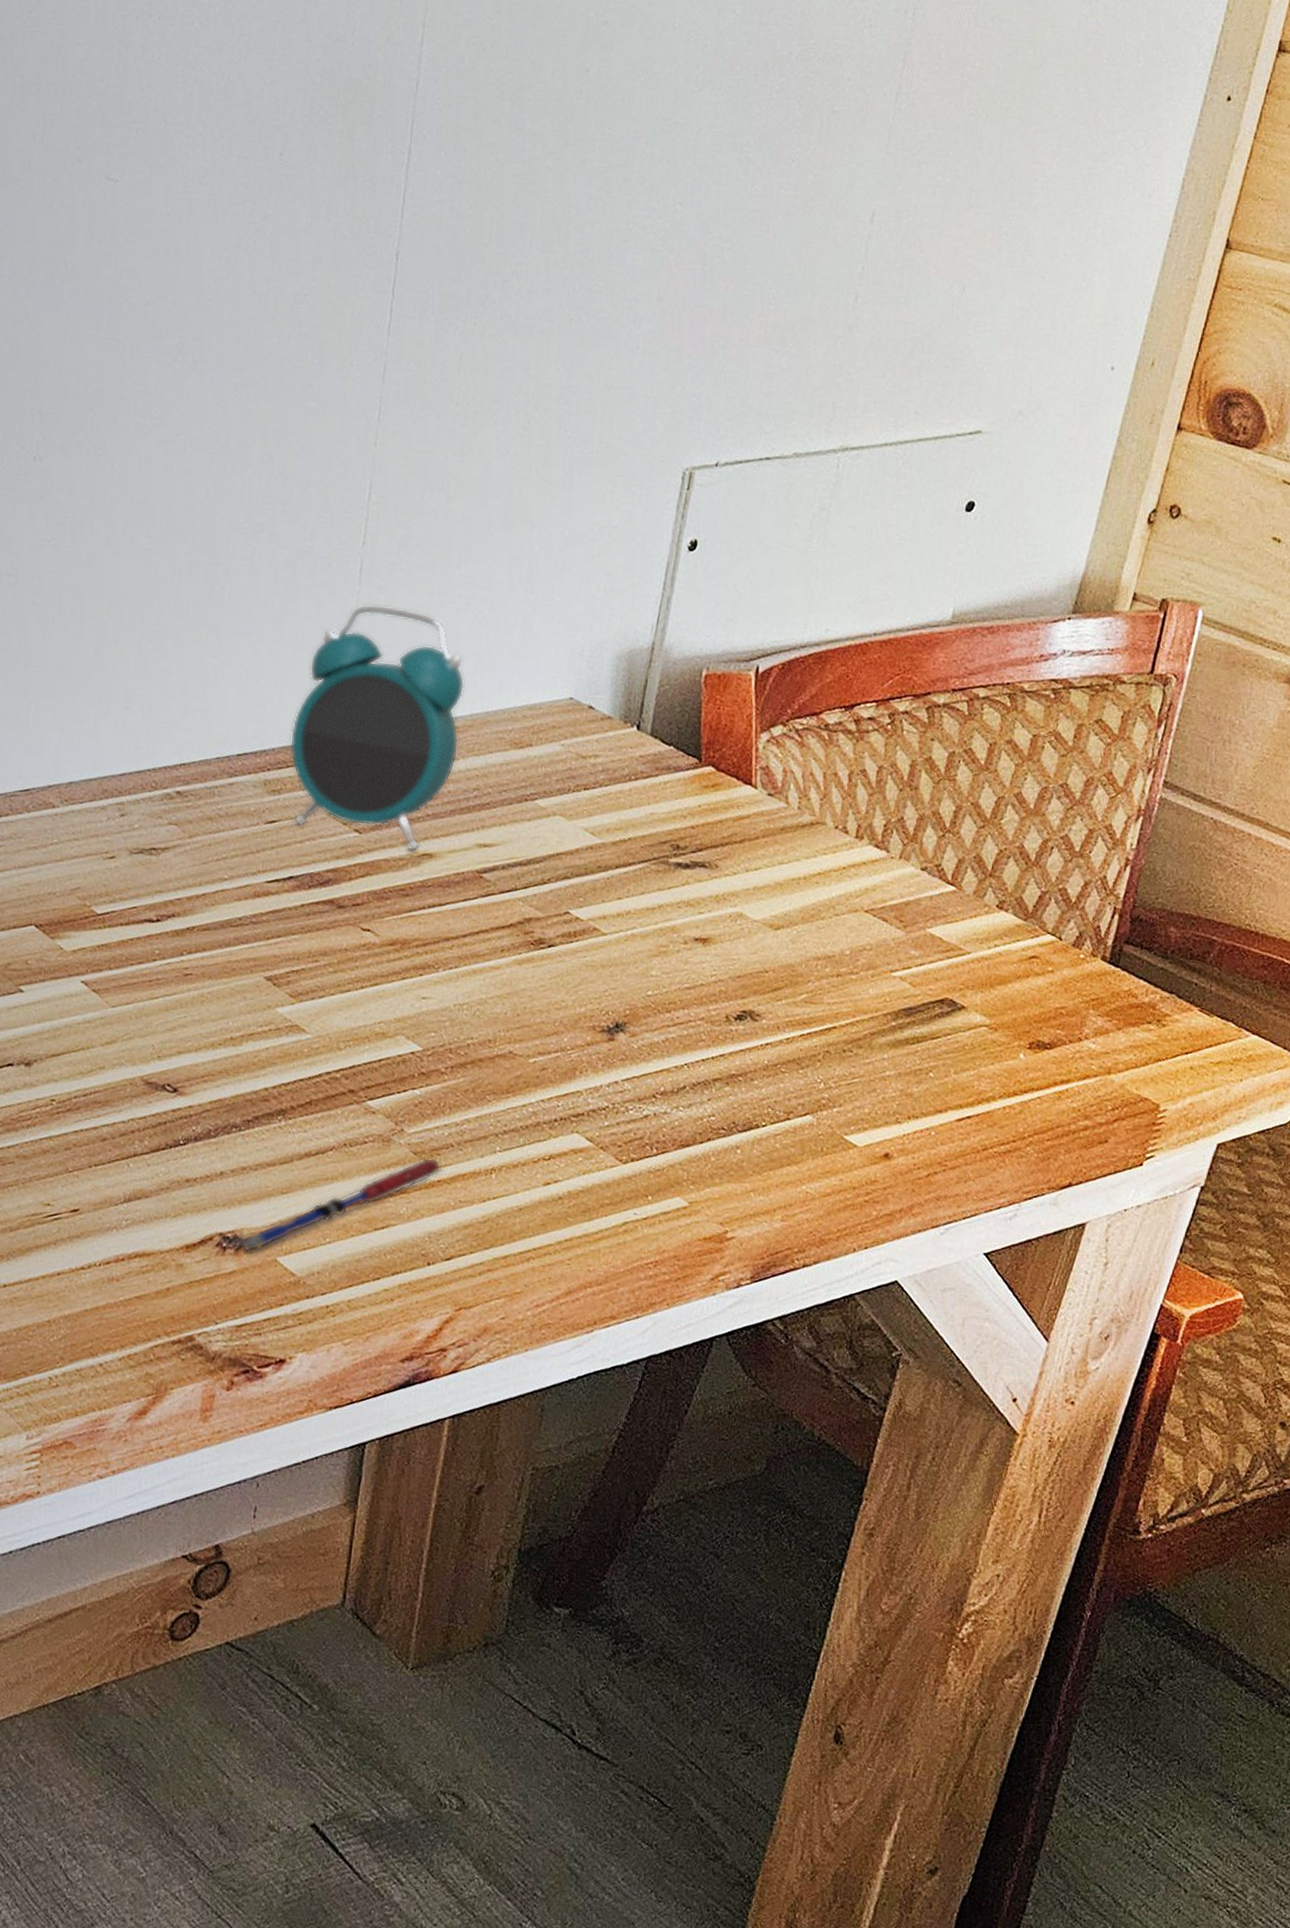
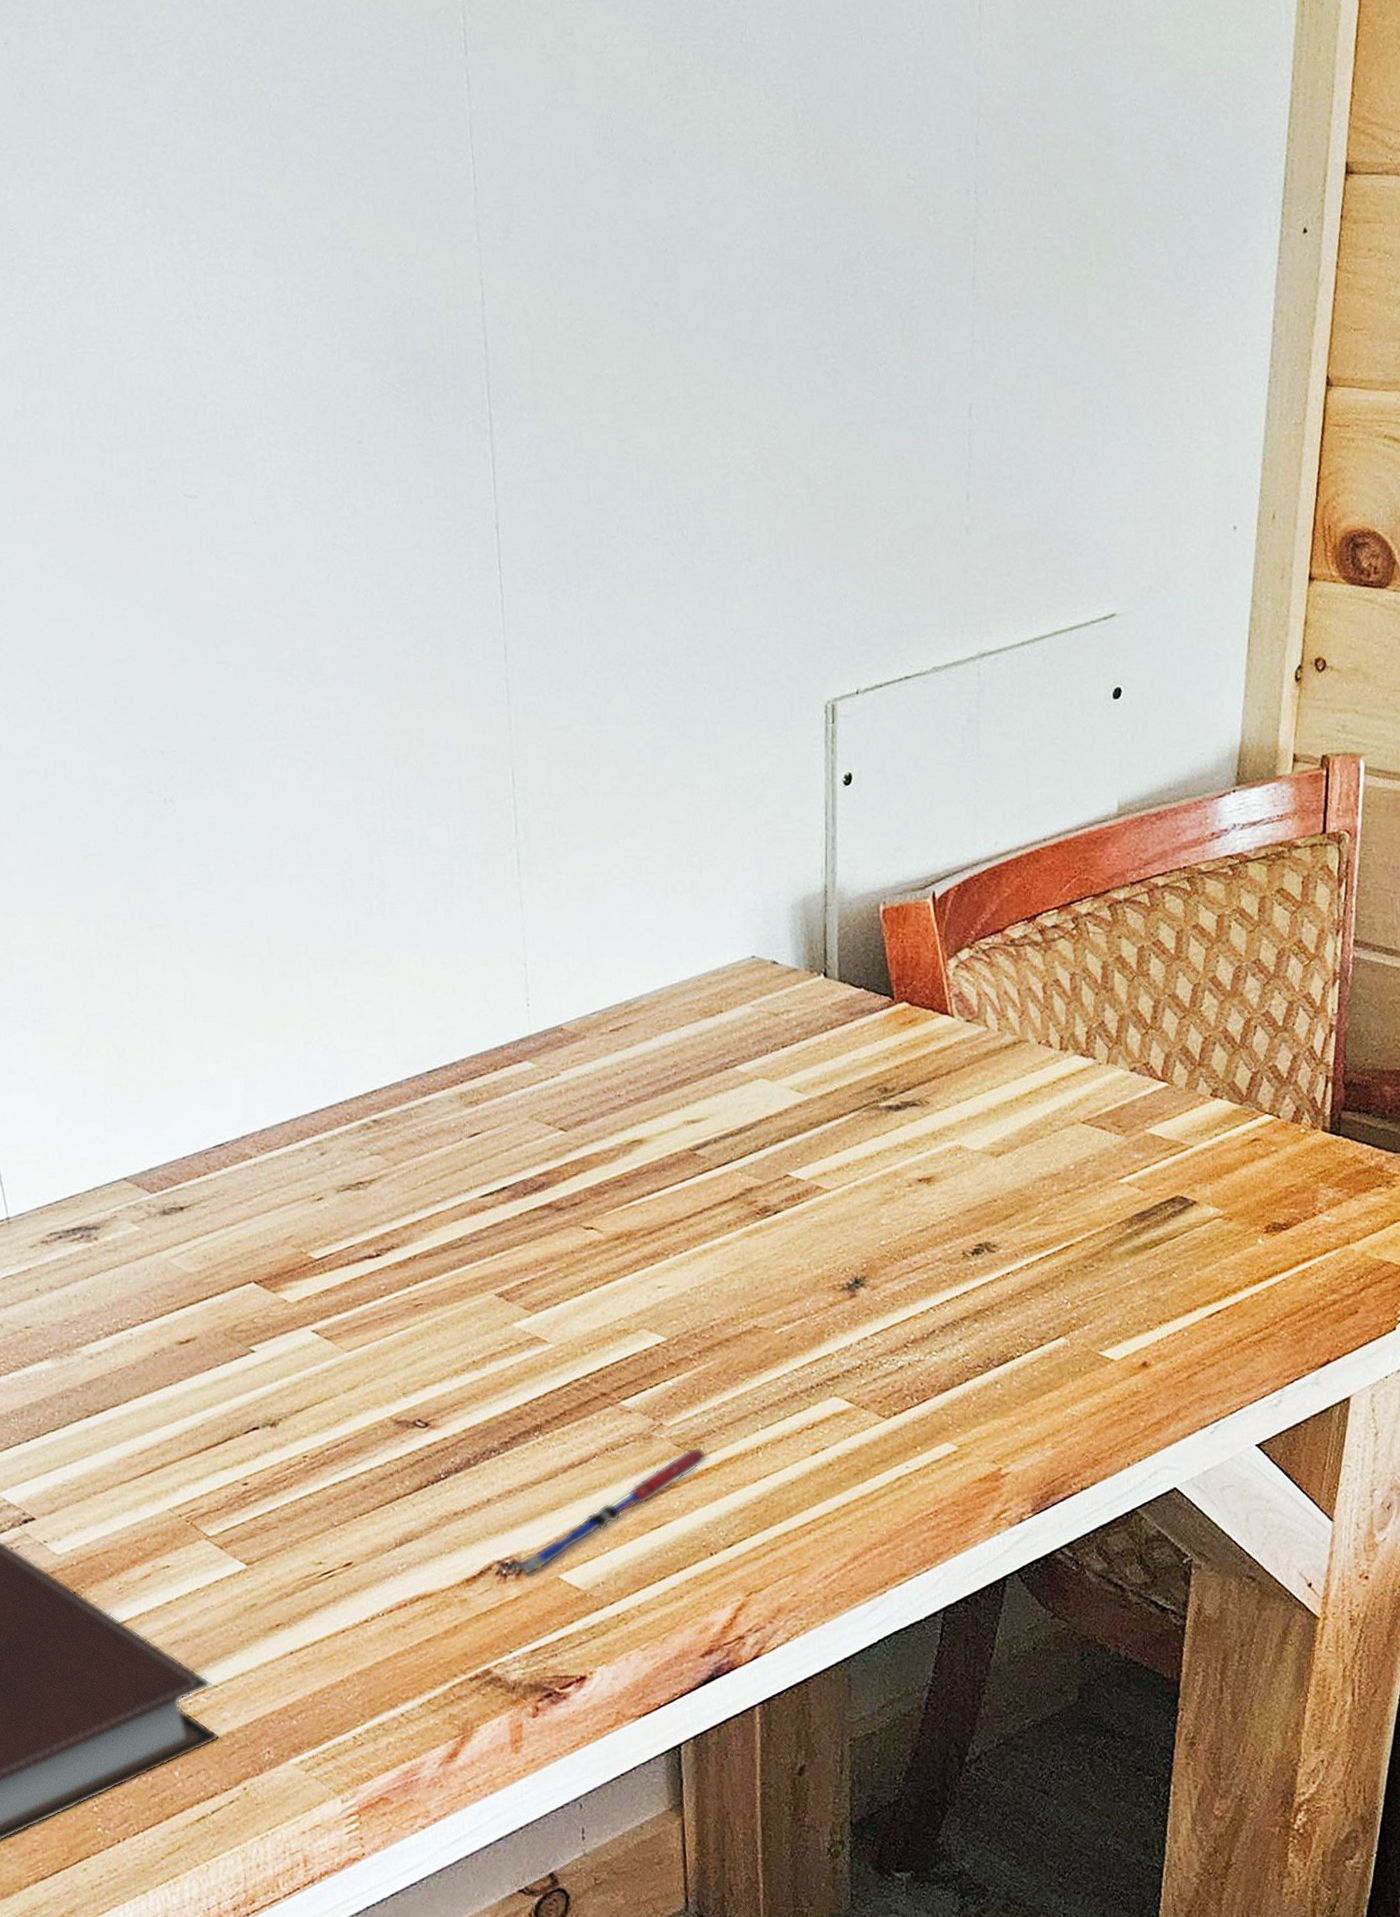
alarm clock: present [289,604,465,852] -> none [477,893,650,1141]

